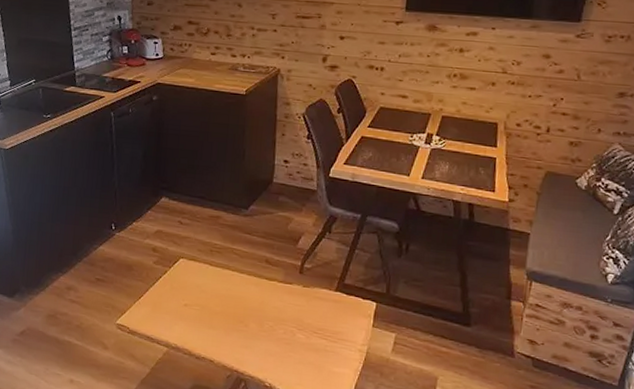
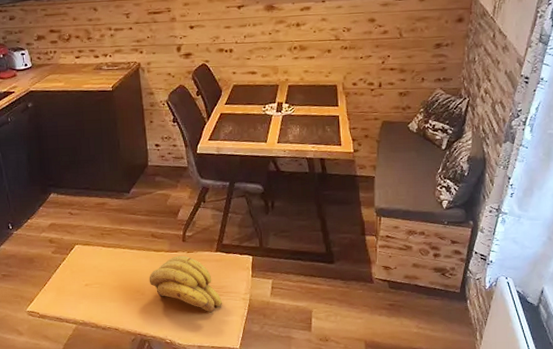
banana bunch: none [255,288,336,360] -> present [149,255,223,313]

